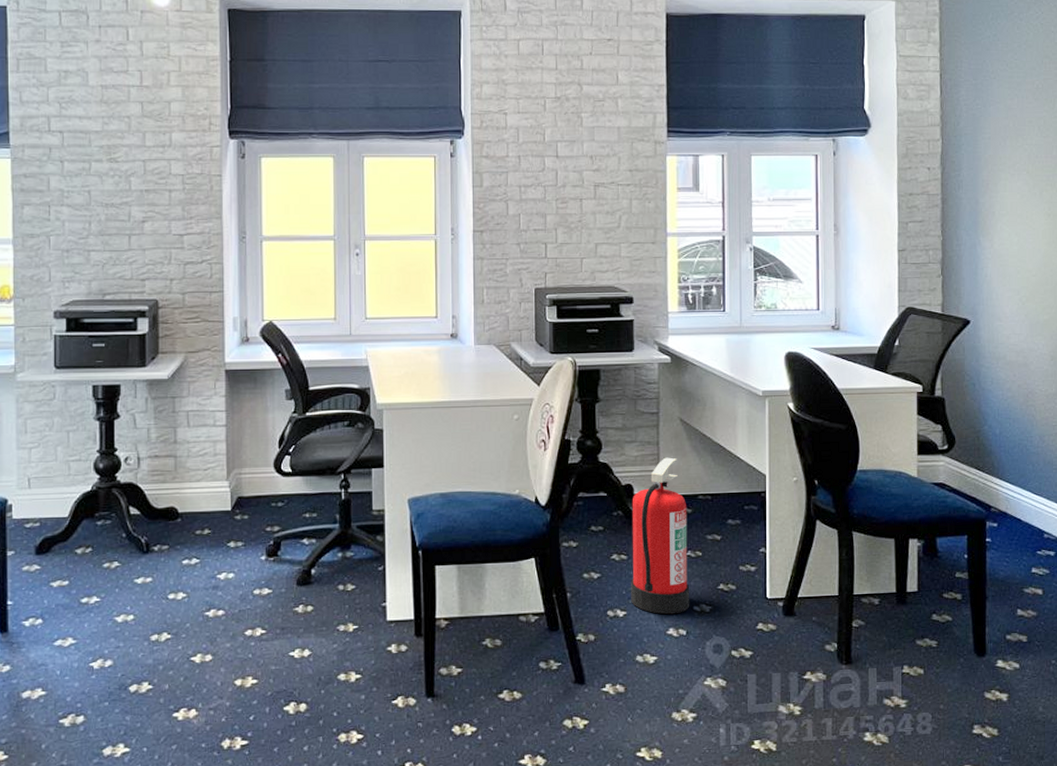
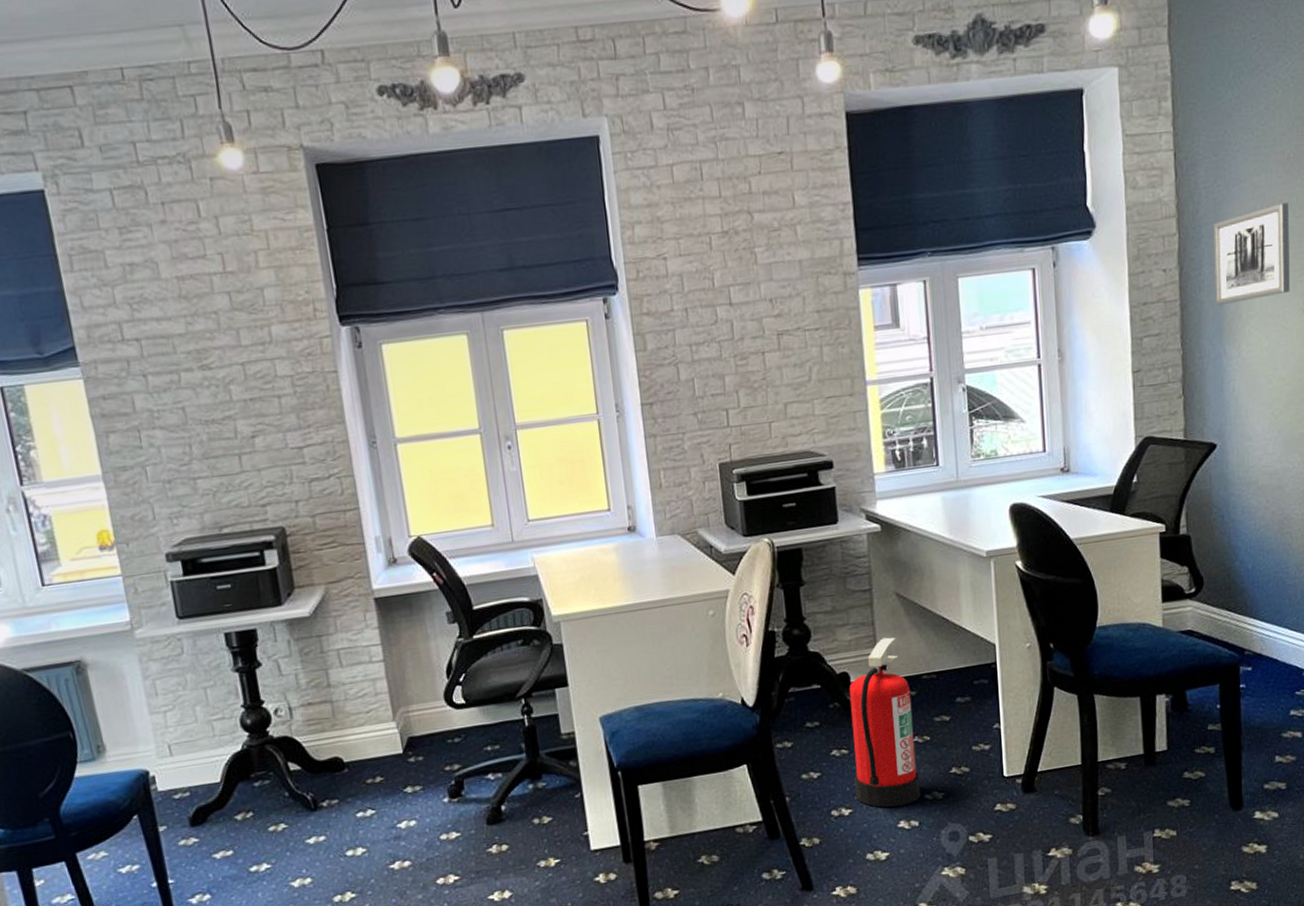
wall art: none [972,124,1037,203] -> present [1213,203,1290,306]

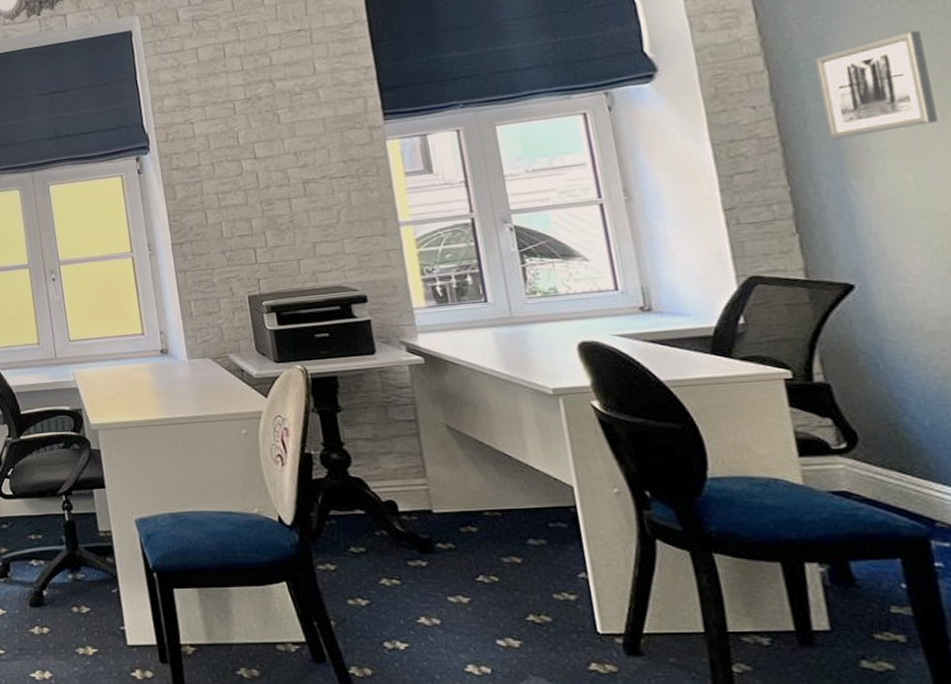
fire extinguisher: present [849,637,921,808] -> none [397,469,492,649]

